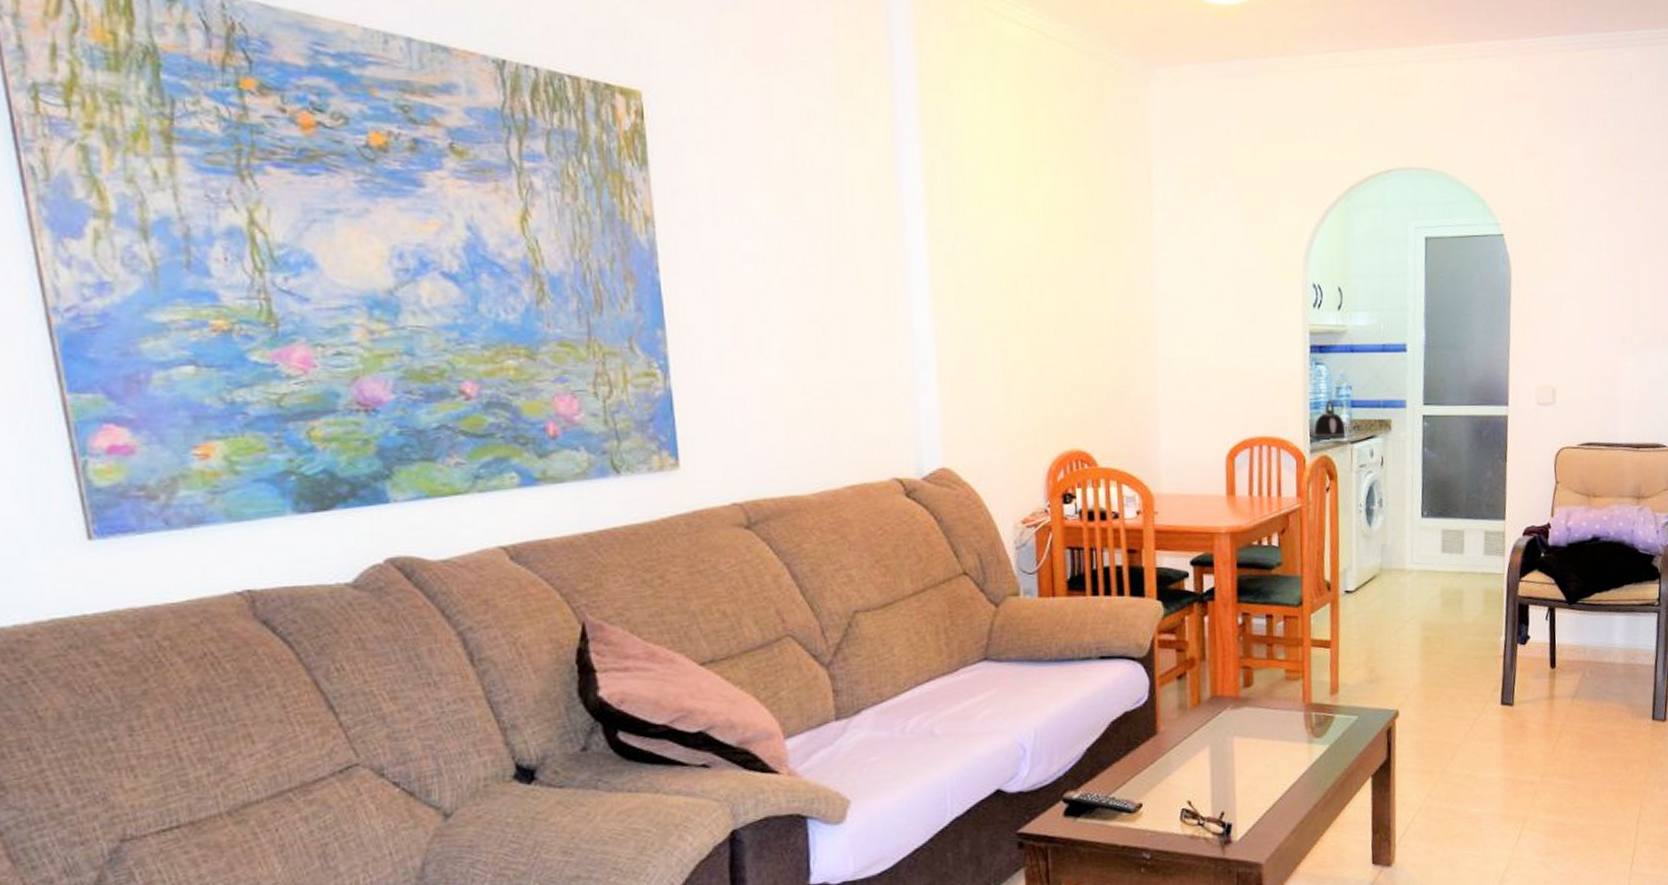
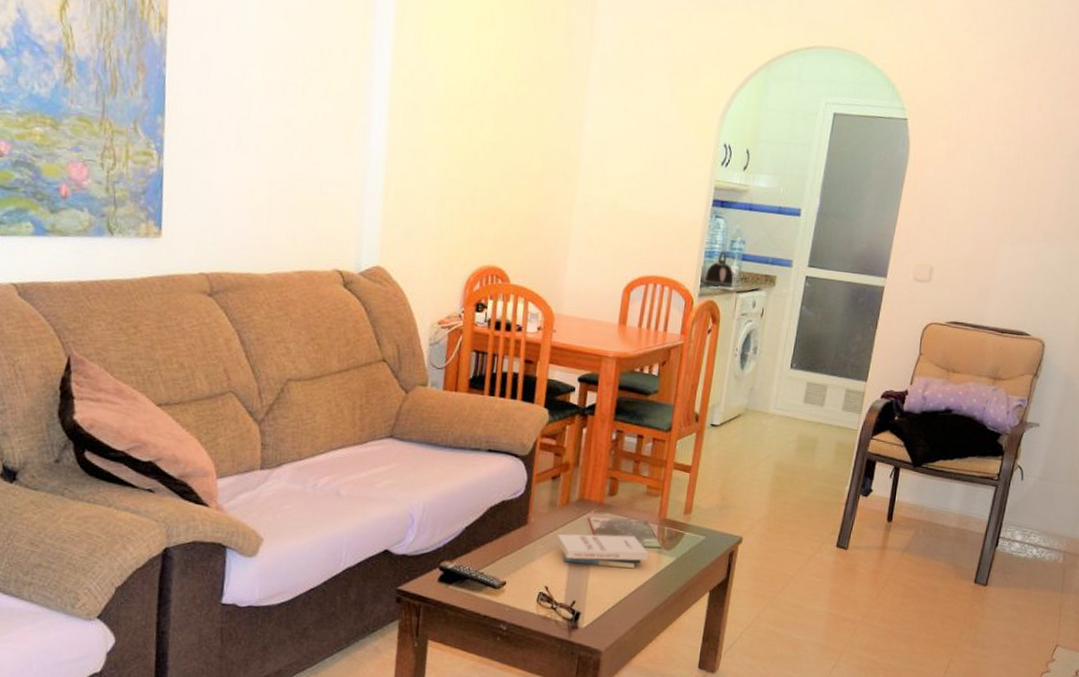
books: none [1191,728,1299,770] -> present [556,533,649,569]
magazine: none [1224,708,1312,740] -> present [588,516,662,549]

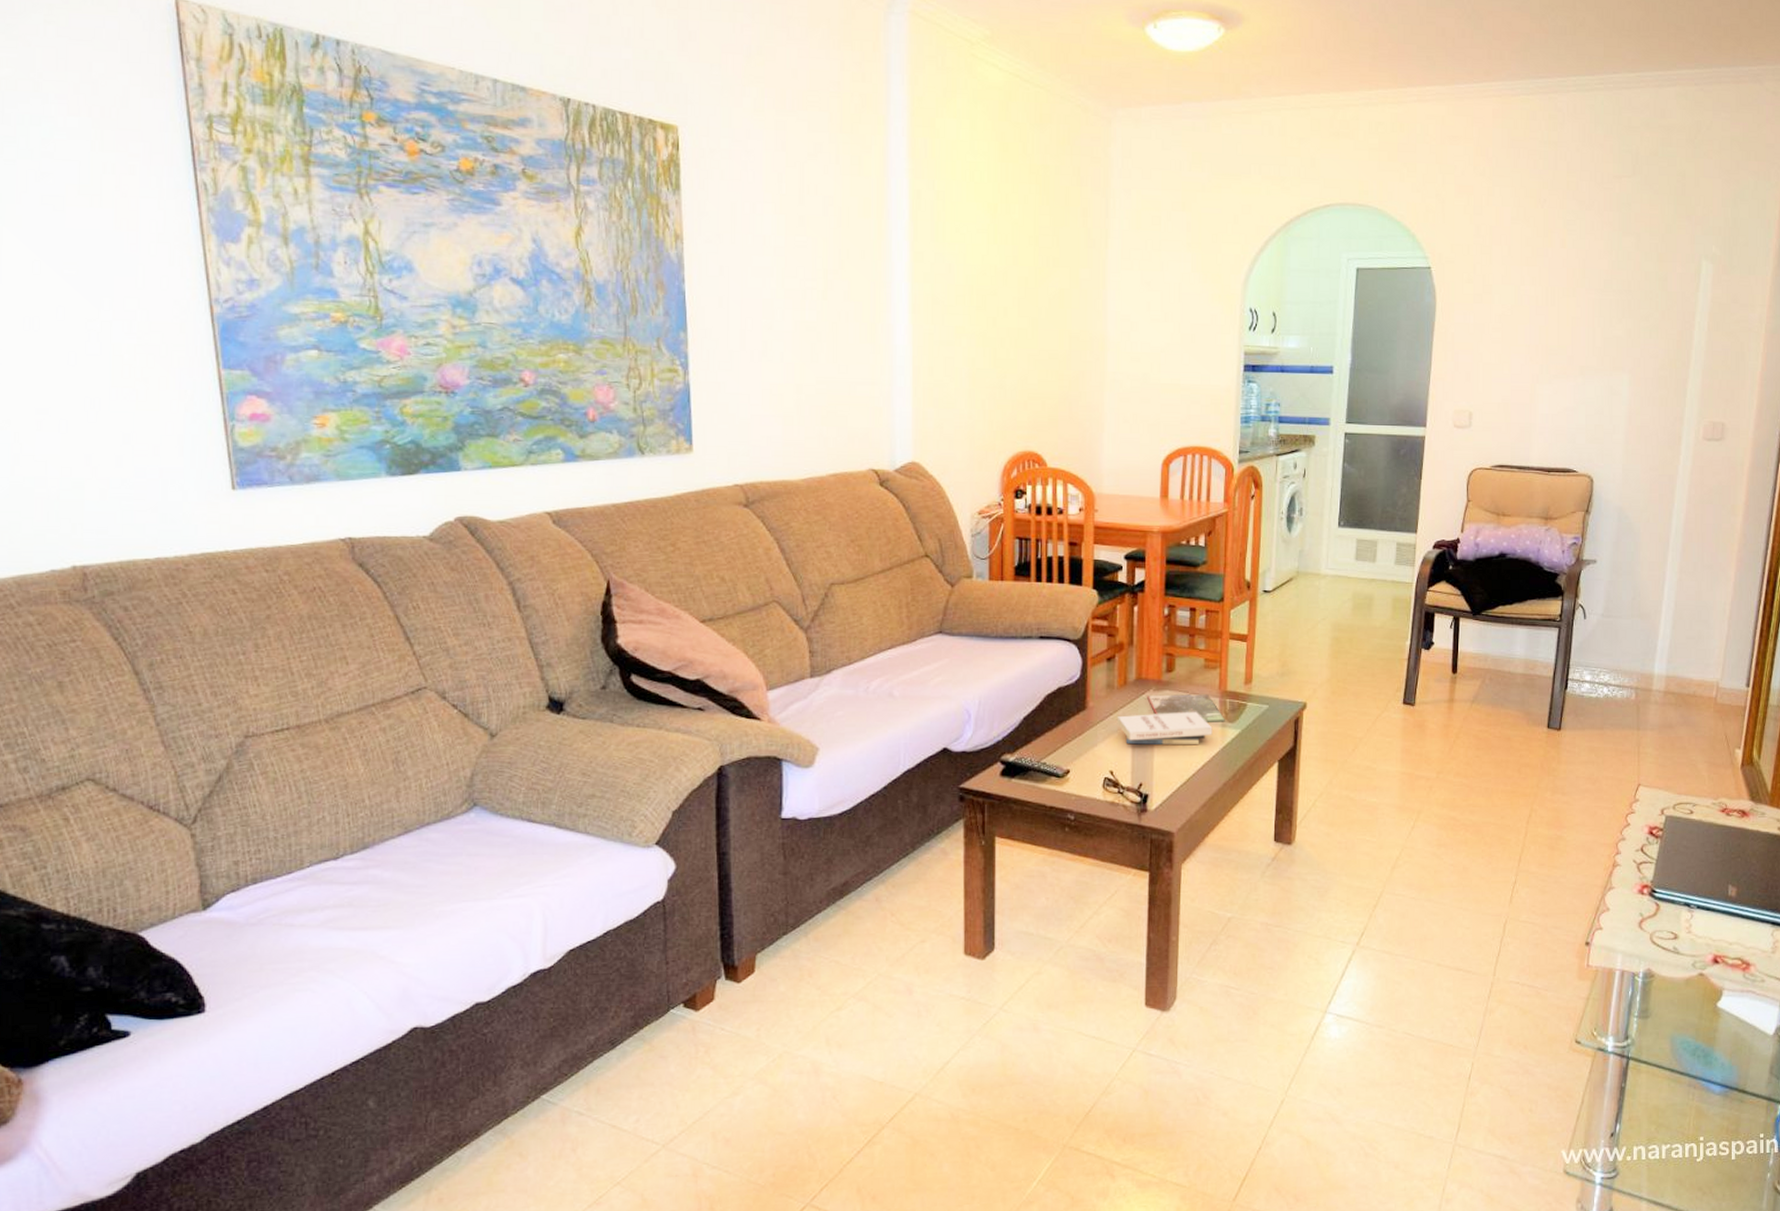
kettle: present [704,251,734,288] -> none [1243,415,1272,452]

